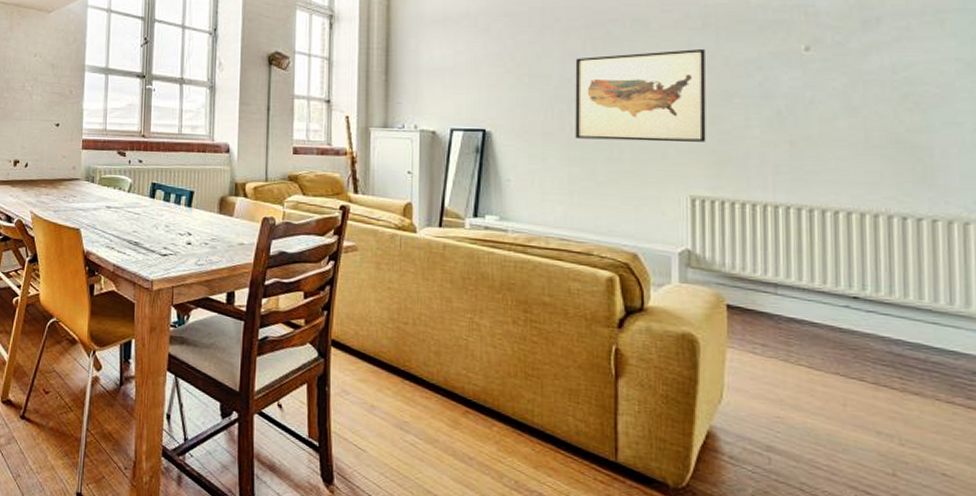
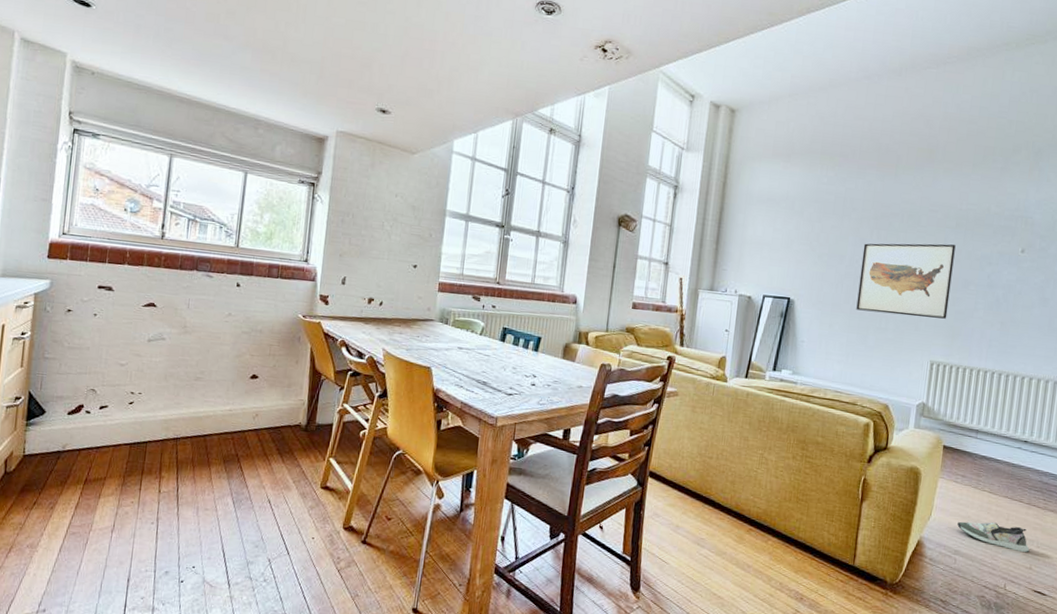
shoe: none [765,406,889,453] -> present [957,521,1030,553]

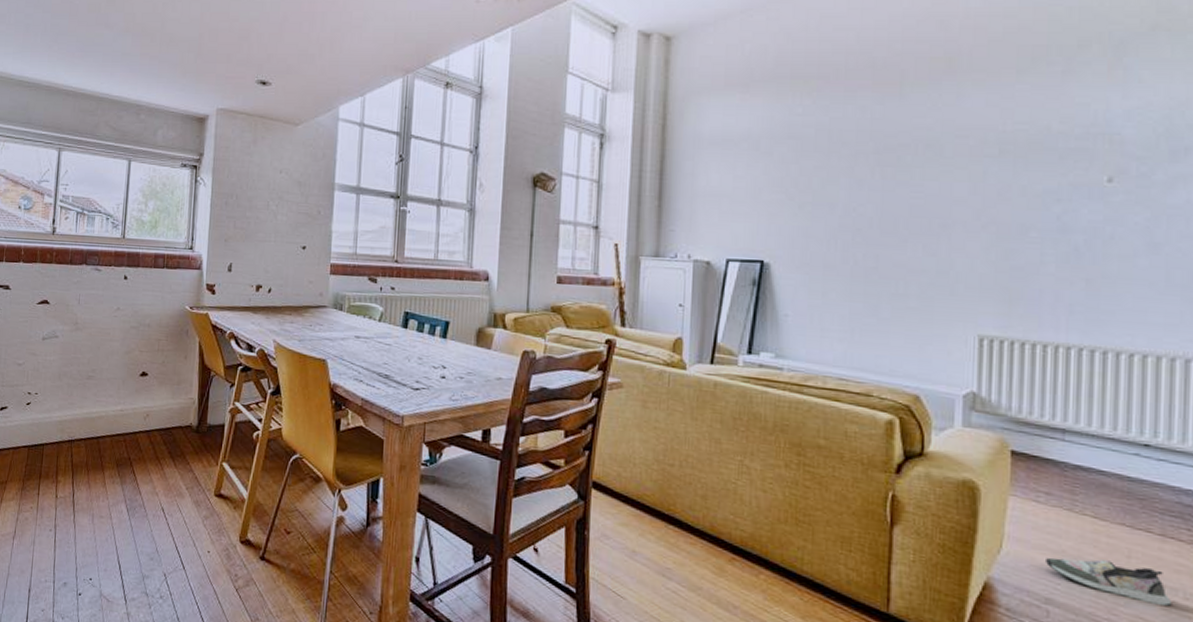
wall art: present [856,243,956,319] -> none [859,178,1001,278]

